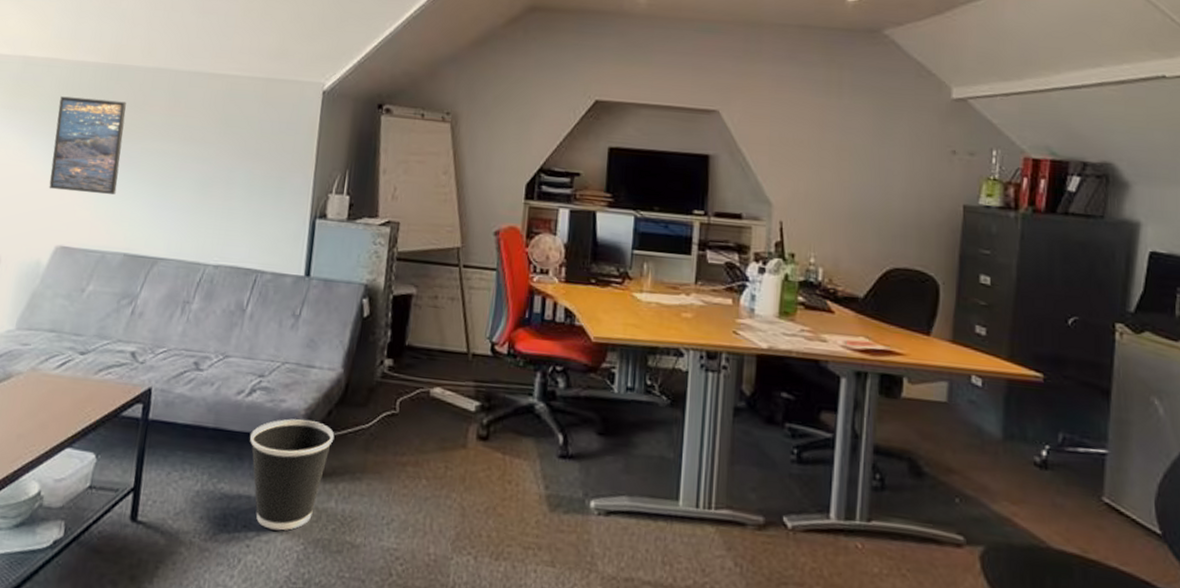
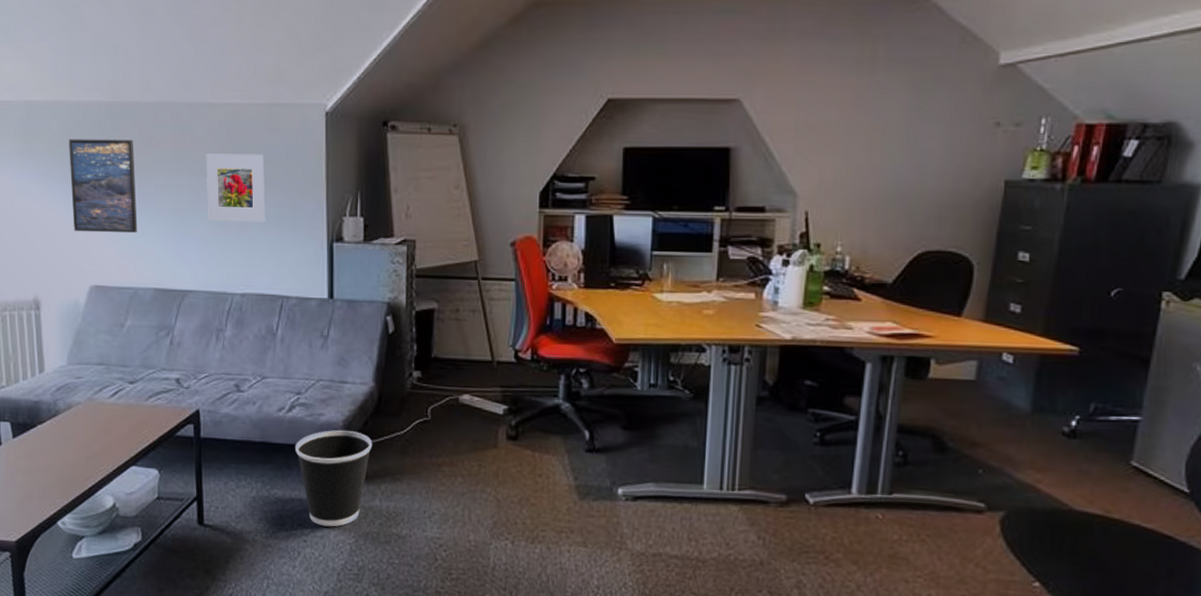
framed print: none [190,121,256,194] -> present [206,153,265,222]

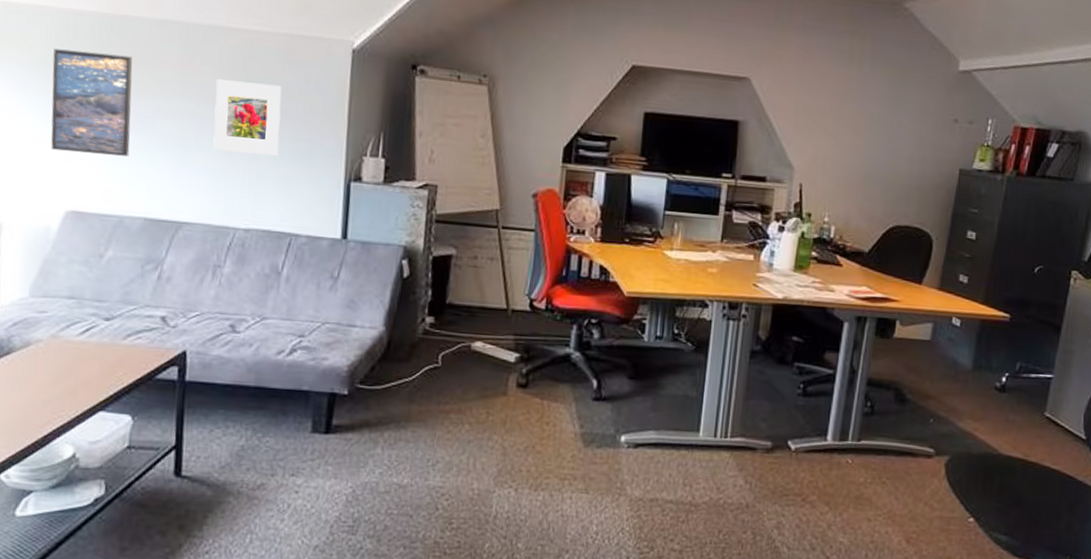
wastebasket: present [295,430,373,527] -> none [293,375,379,477]

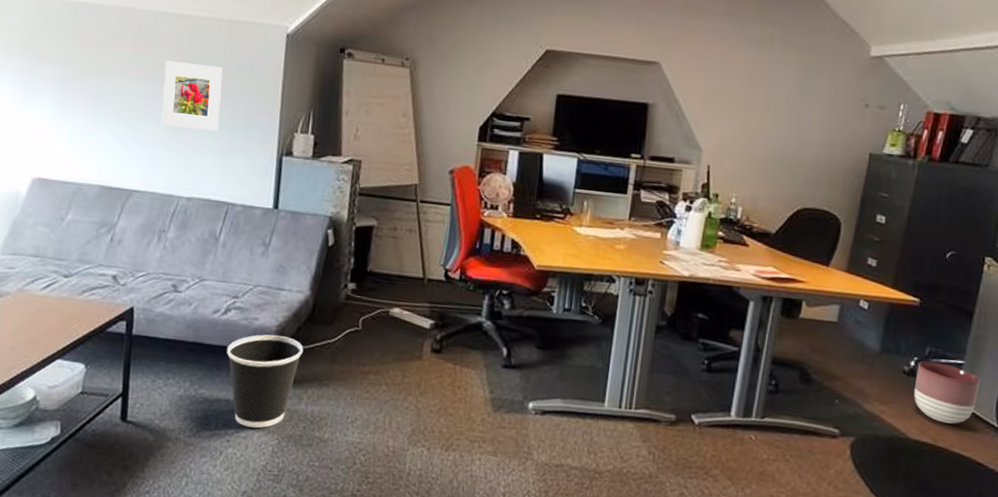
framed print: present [51,48,133,156] -> none [22,33,93,130]
wastebasket: none [293,375,379,477] -> present [227,334,304,428]
planter: none [1005,376,1069,438] -> present [913,361,980,424]

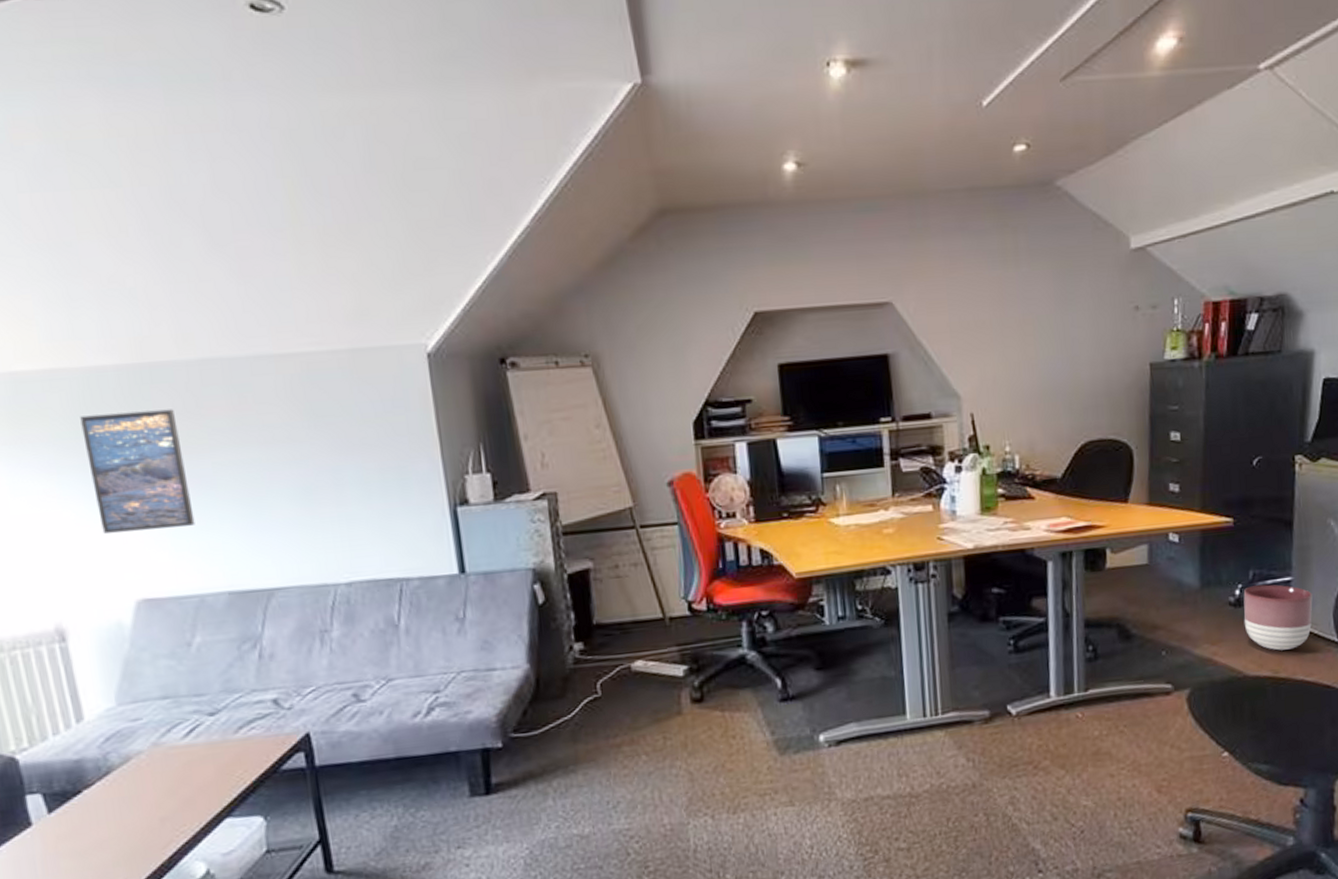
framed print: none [22,33,93,130] -> present [80,409,195,534]
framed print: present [161,61,223,131] -> none [277,411,367,500]
wastebasket: present [227,334,304,428] -> none [440,724,537,844]

